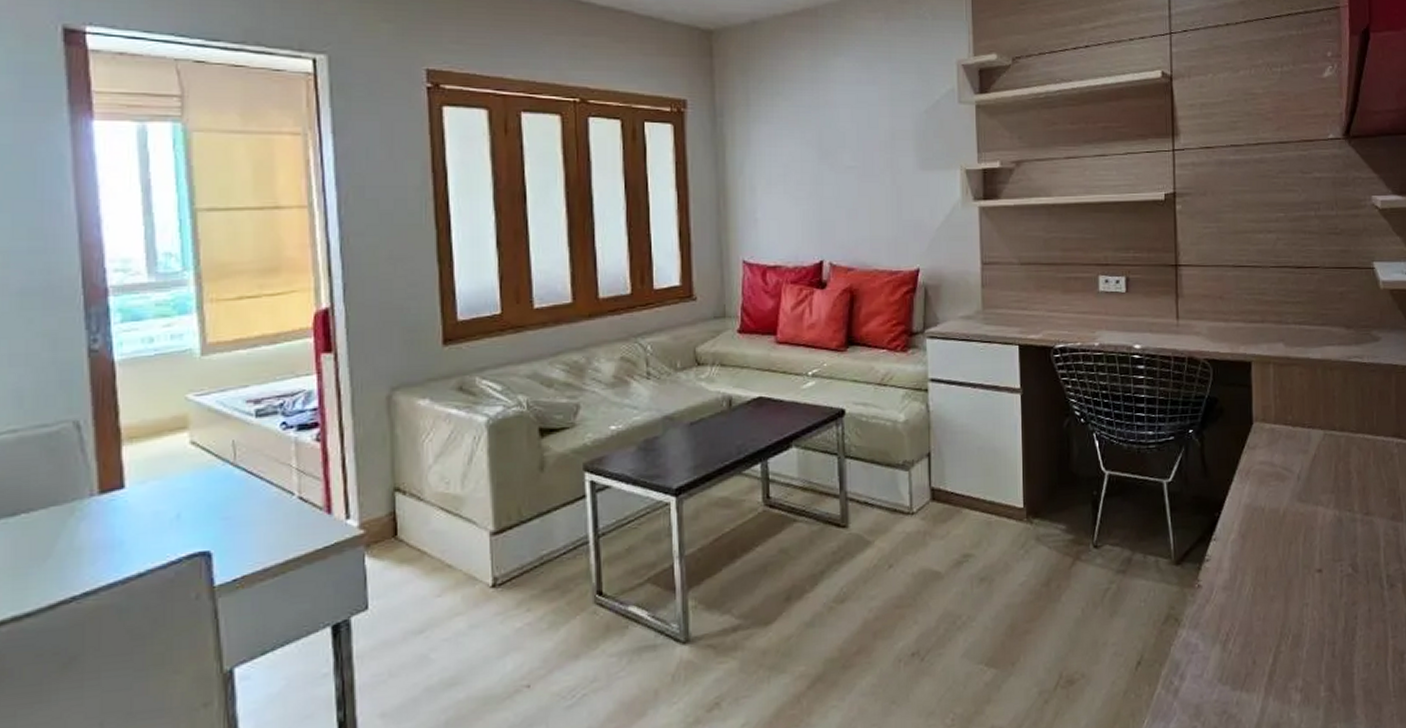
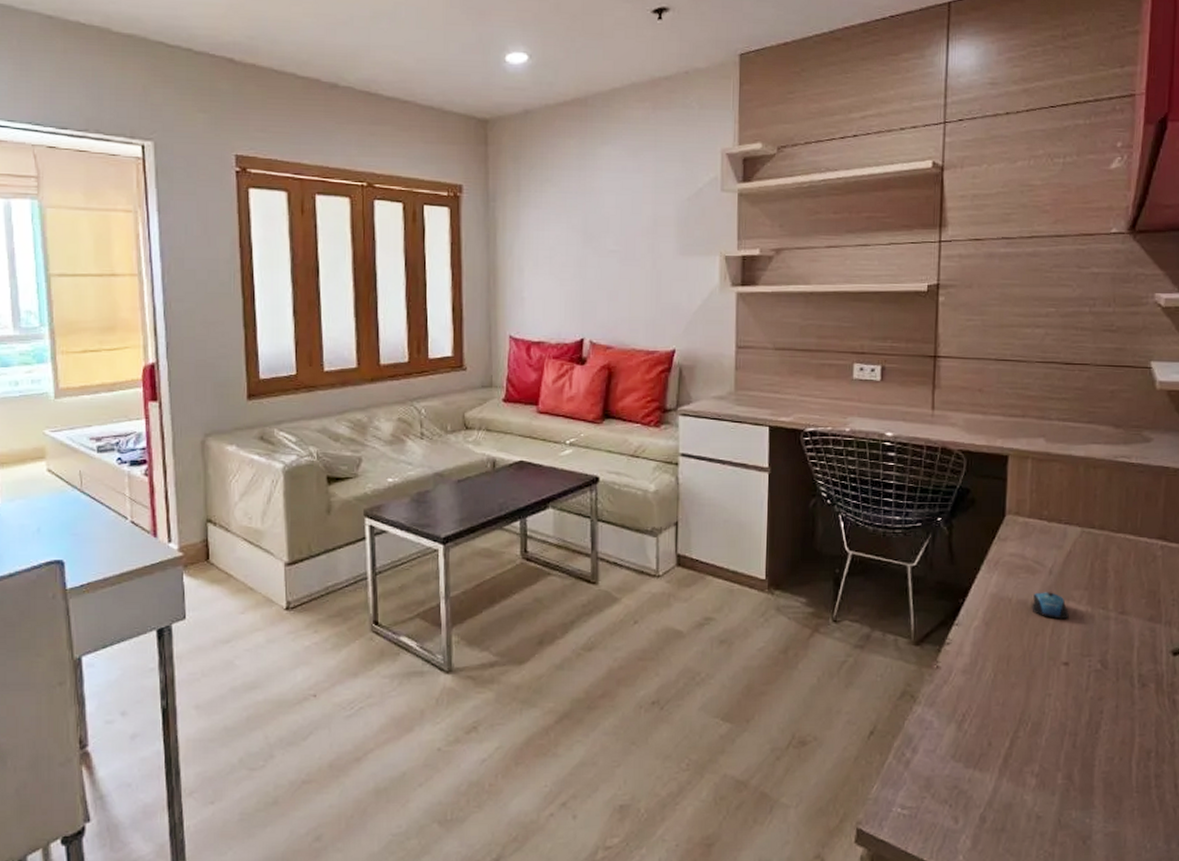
computer mouse: none [1284,498,1319,526] -> present [1032,592,1069,620]

